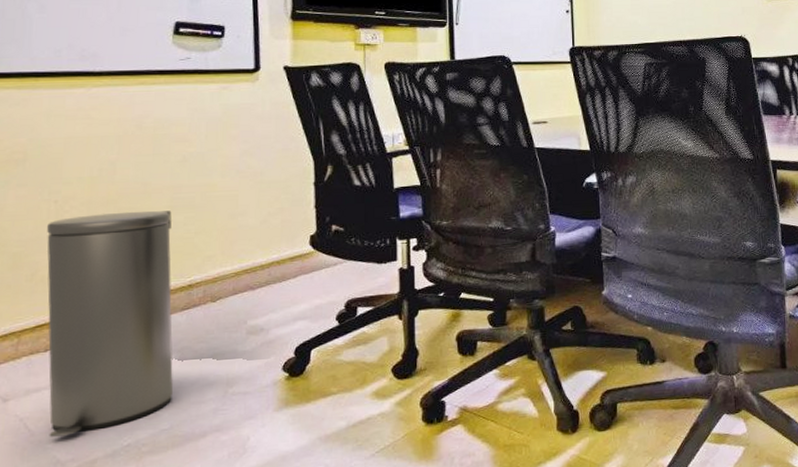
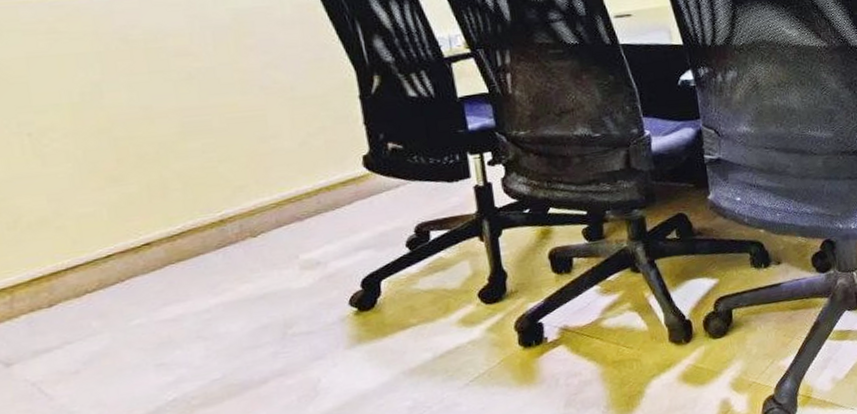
pedal bin: present [47,211,173,437] -> none [23,137,220,400]

